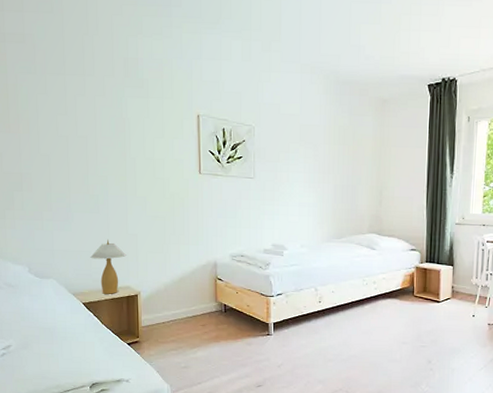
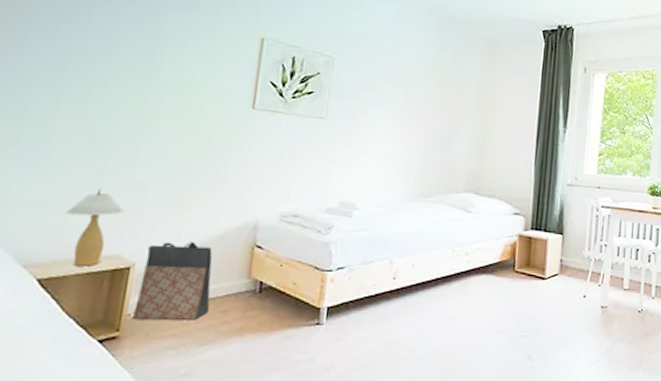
bag: none [145,276,194,331] -> present [132,241,213,321]

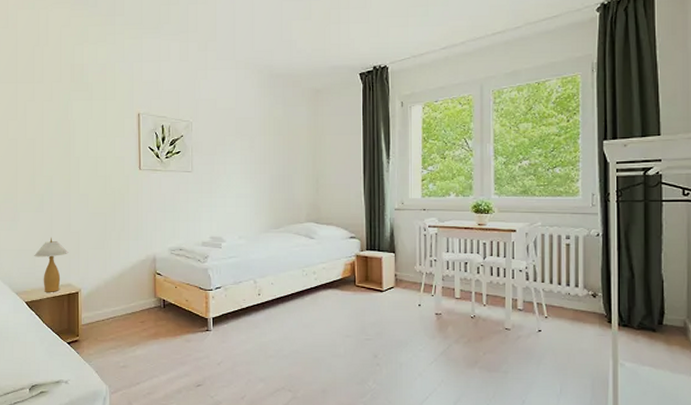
bag: present [132,241,213,321] -> none [85,272,133,329]

